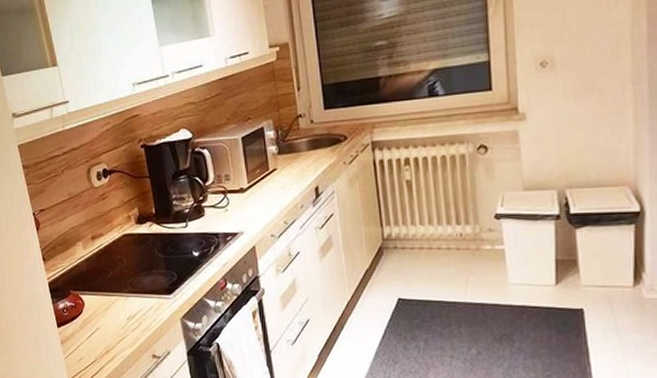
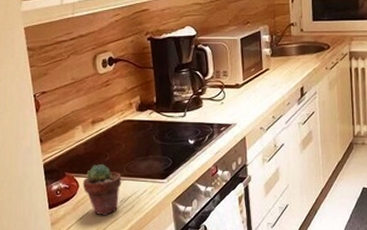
potted succulent: none [87,281,127,334] -> present [82,164,122,216]

